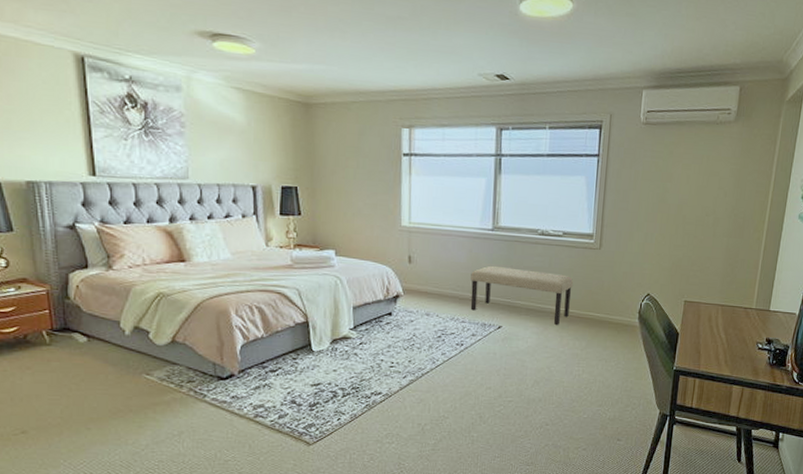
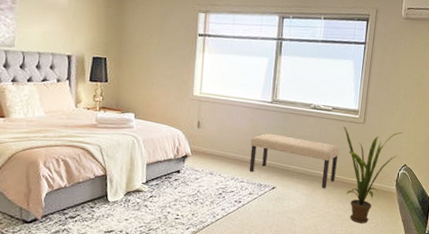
house plant: none [576,253,645,362] -> present [343,126,403,224]

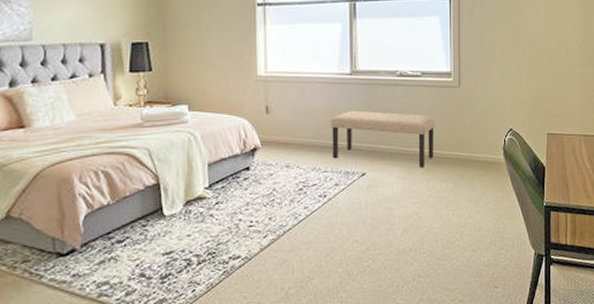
house plant: present [343,126,403,224] -> none [436,91,504,204]

